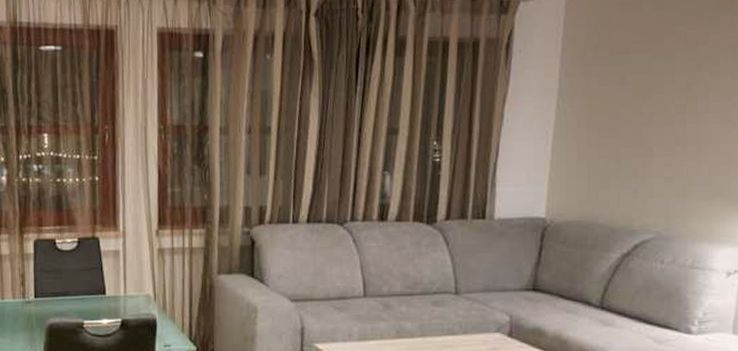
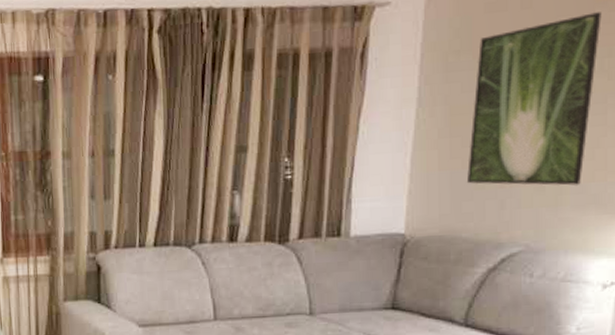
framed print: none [602,16,726,179] -> present [466,12,602,186]

